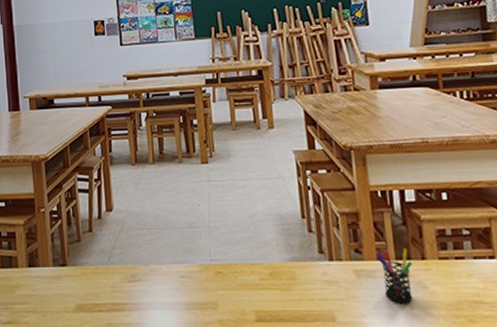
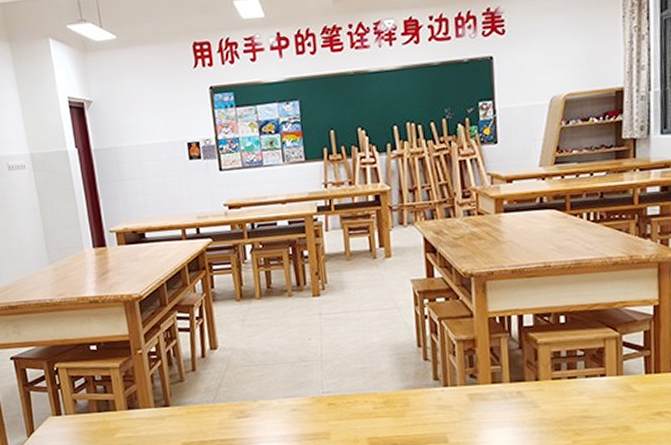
pen holder: present [375,248,413,303] -> none [490,371,526,422]

